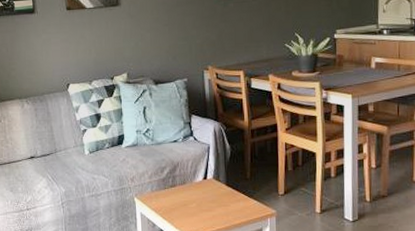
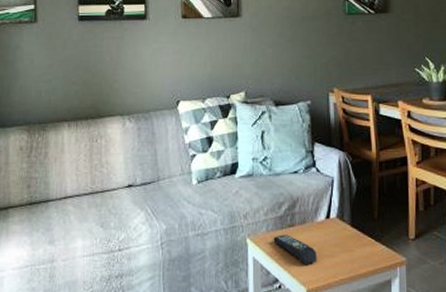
remote control: none [157,194,196,217] -> present [273,234,317,264]

